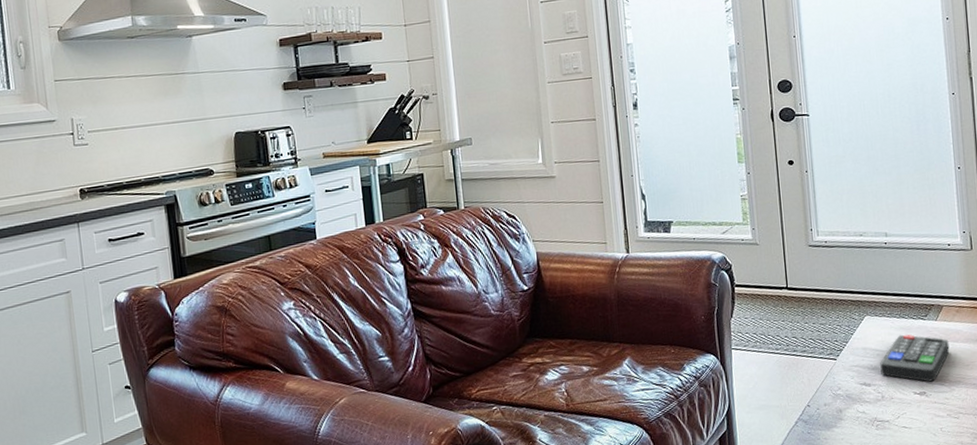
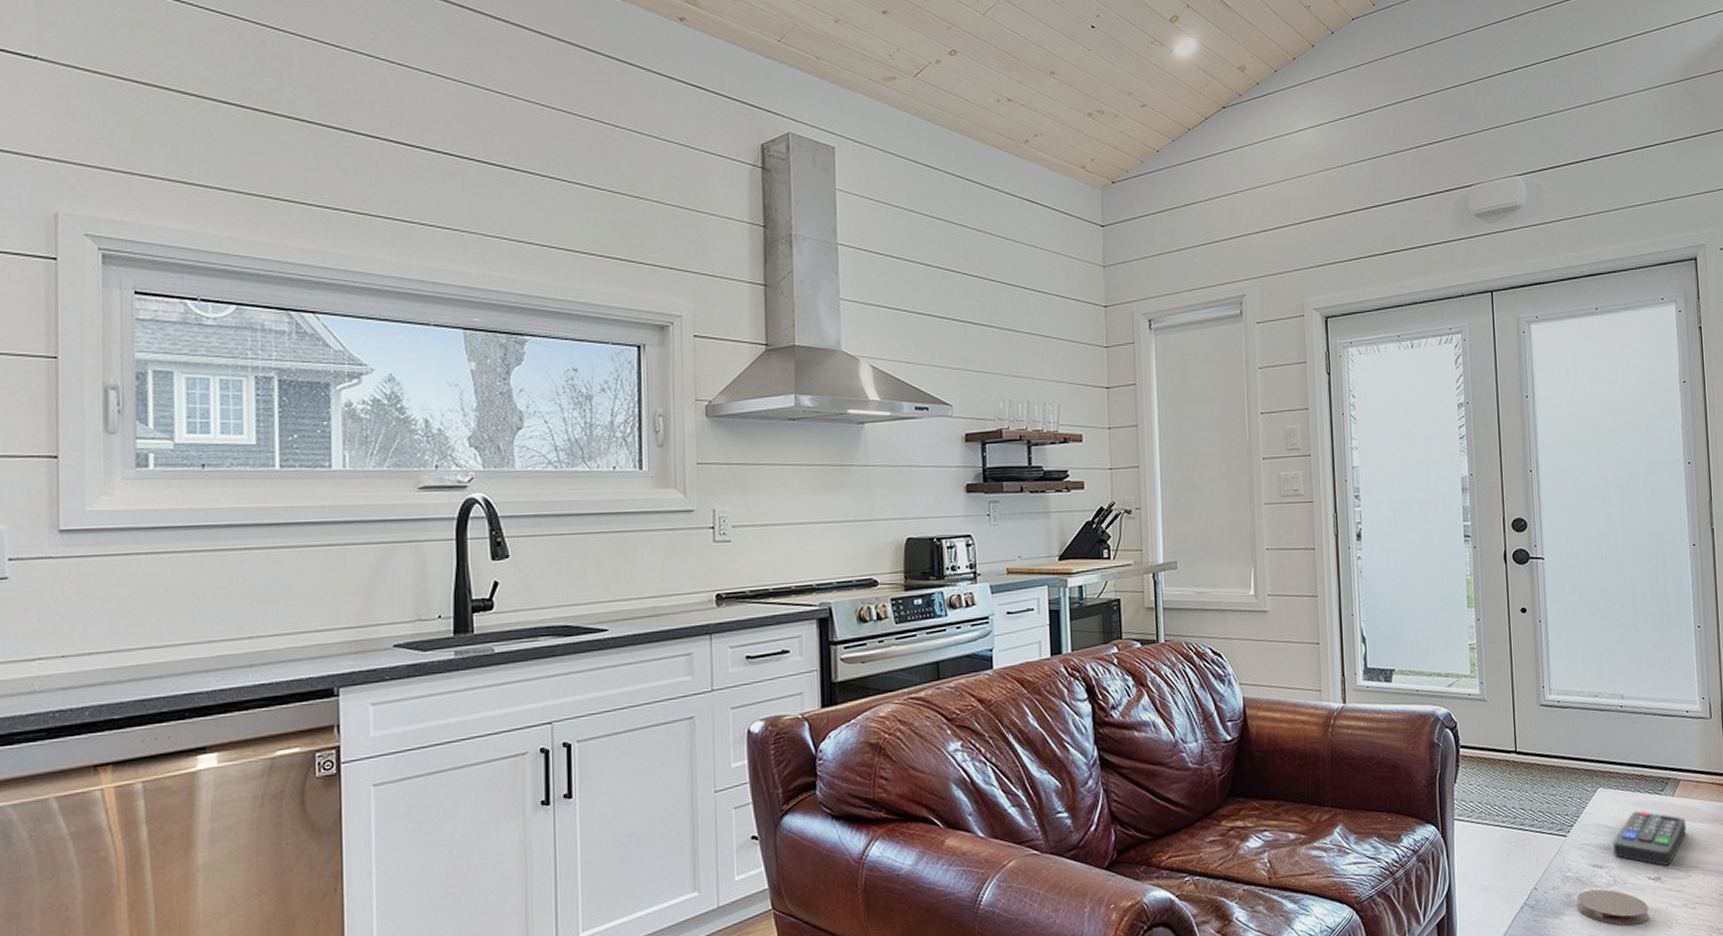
coaster: none [847,404,915,435] -> present [1577,889,1649,926]

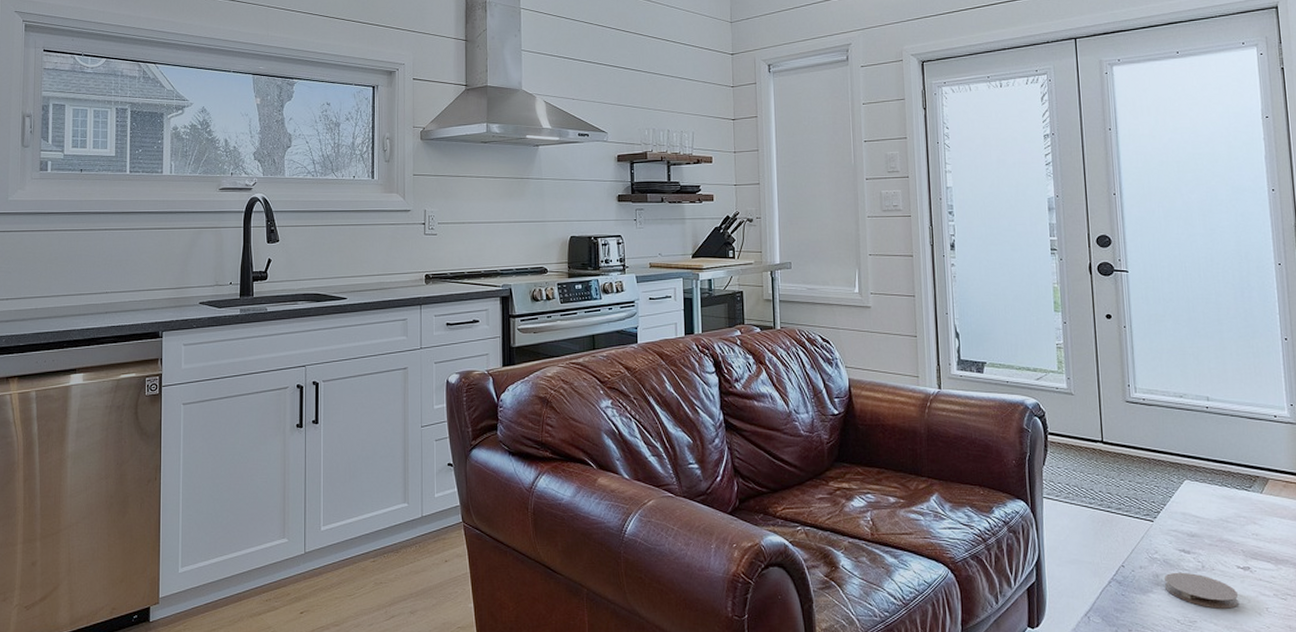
remote control: present [1613,810,1687,866] -> none [1200,503,1276,557]

